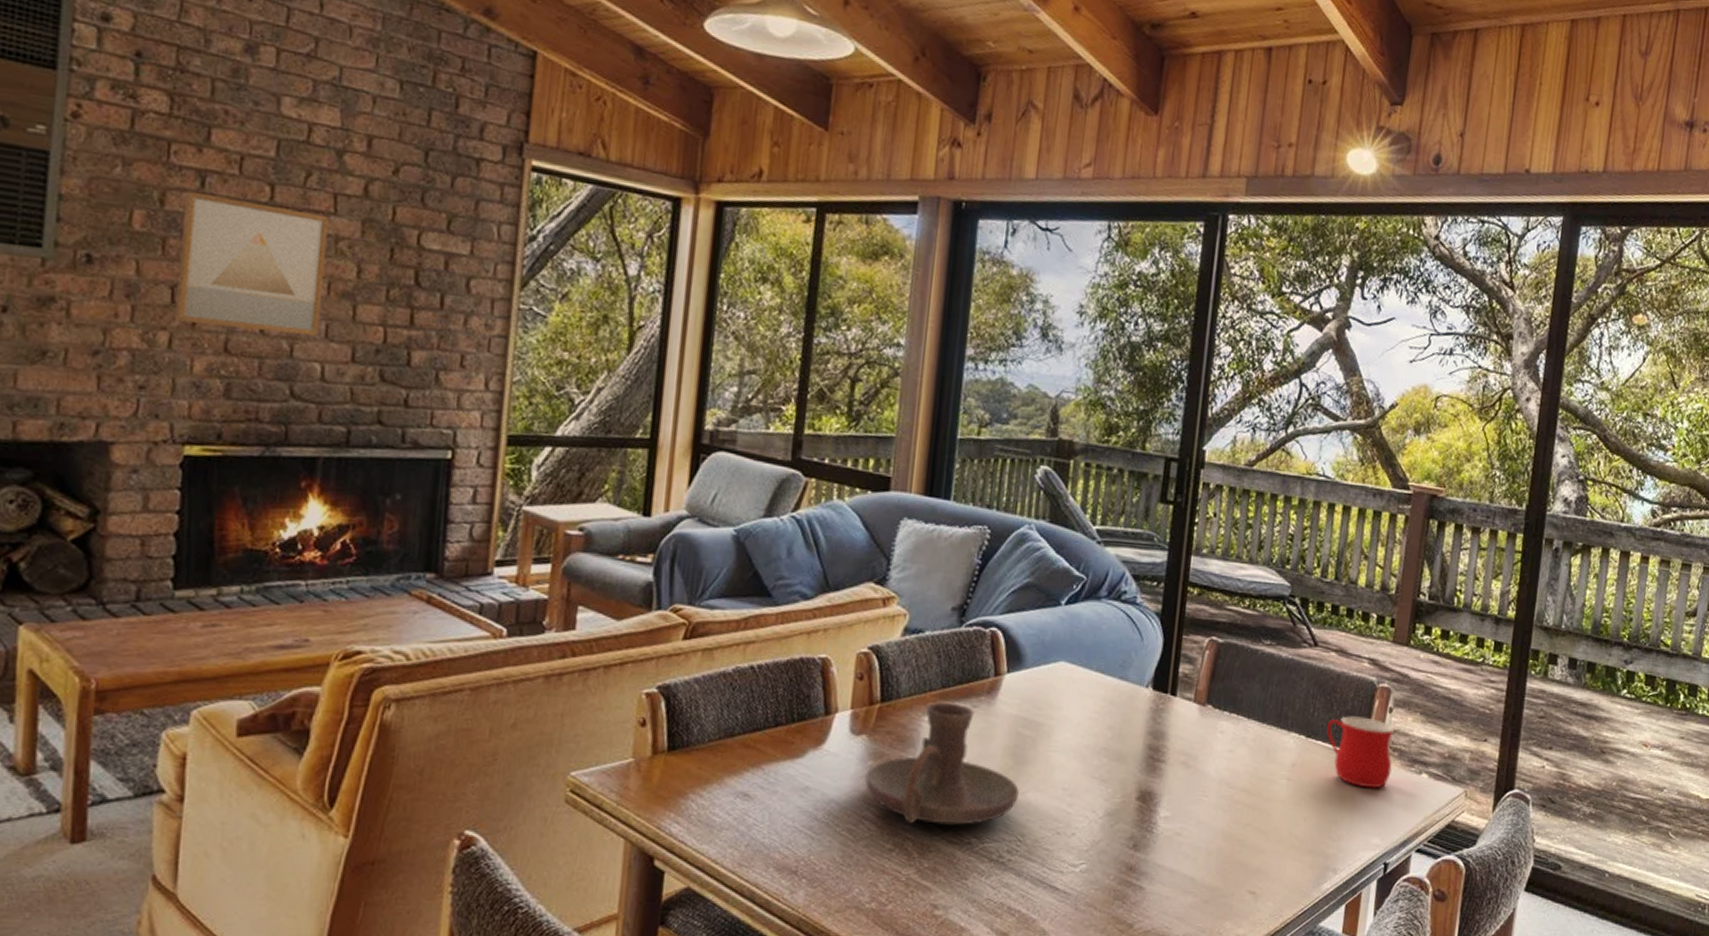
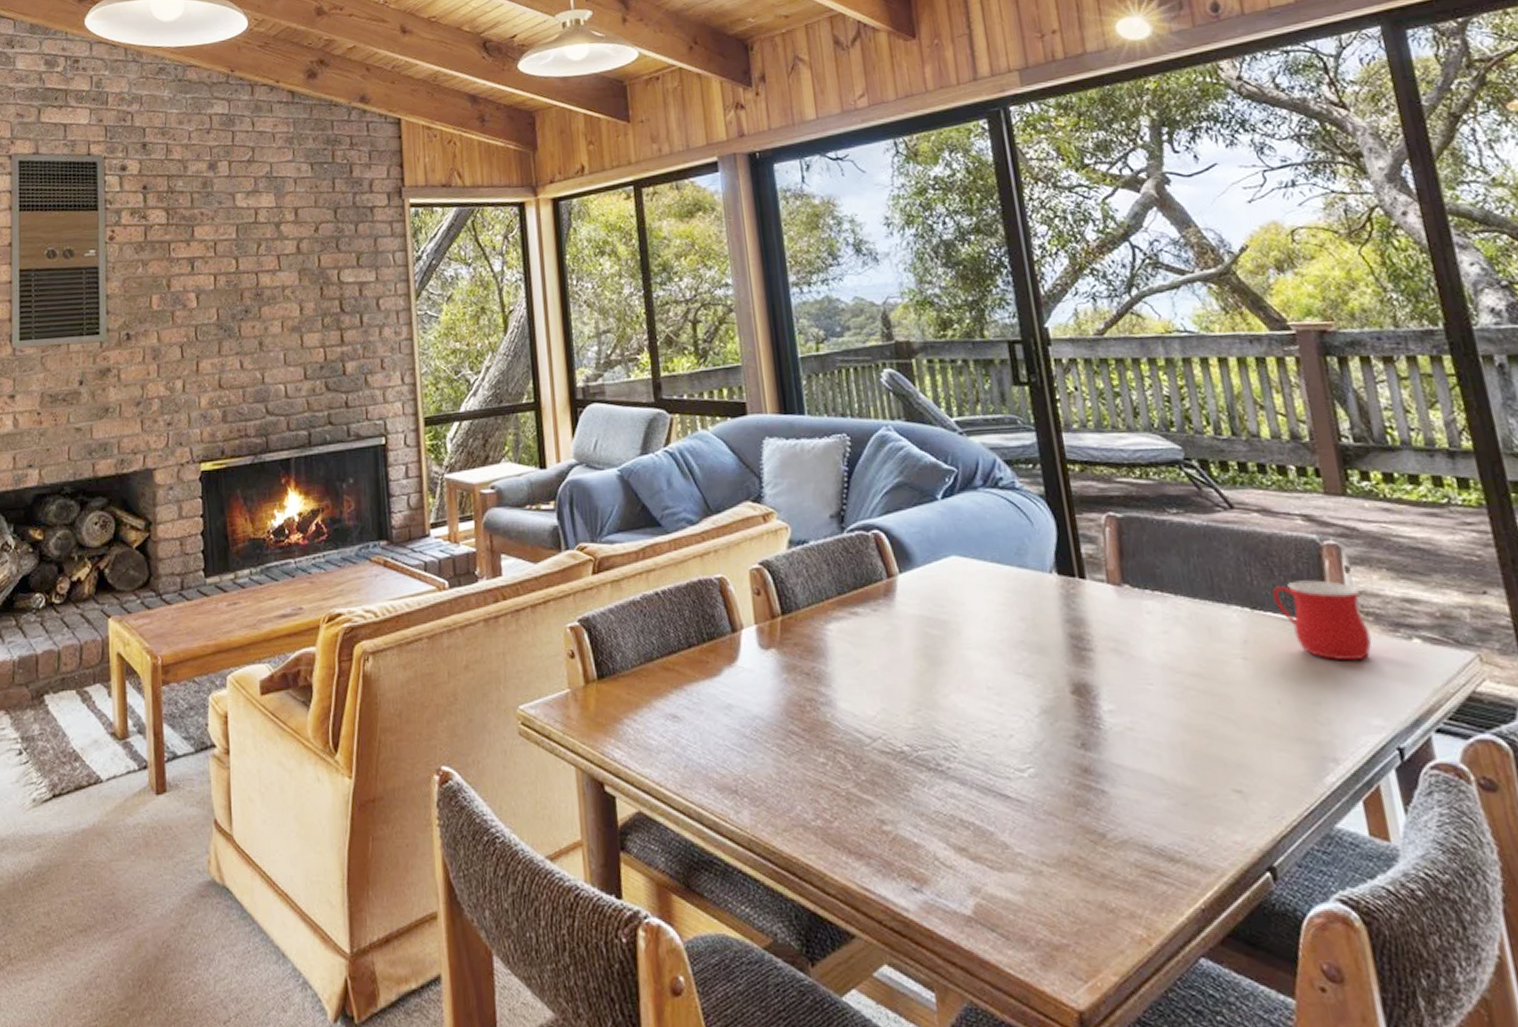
wall art: present [175,191,328,336] -> none [183,272,279,370]
candle holder: present [865,702,1019,825] -> none [782,608,942,735]

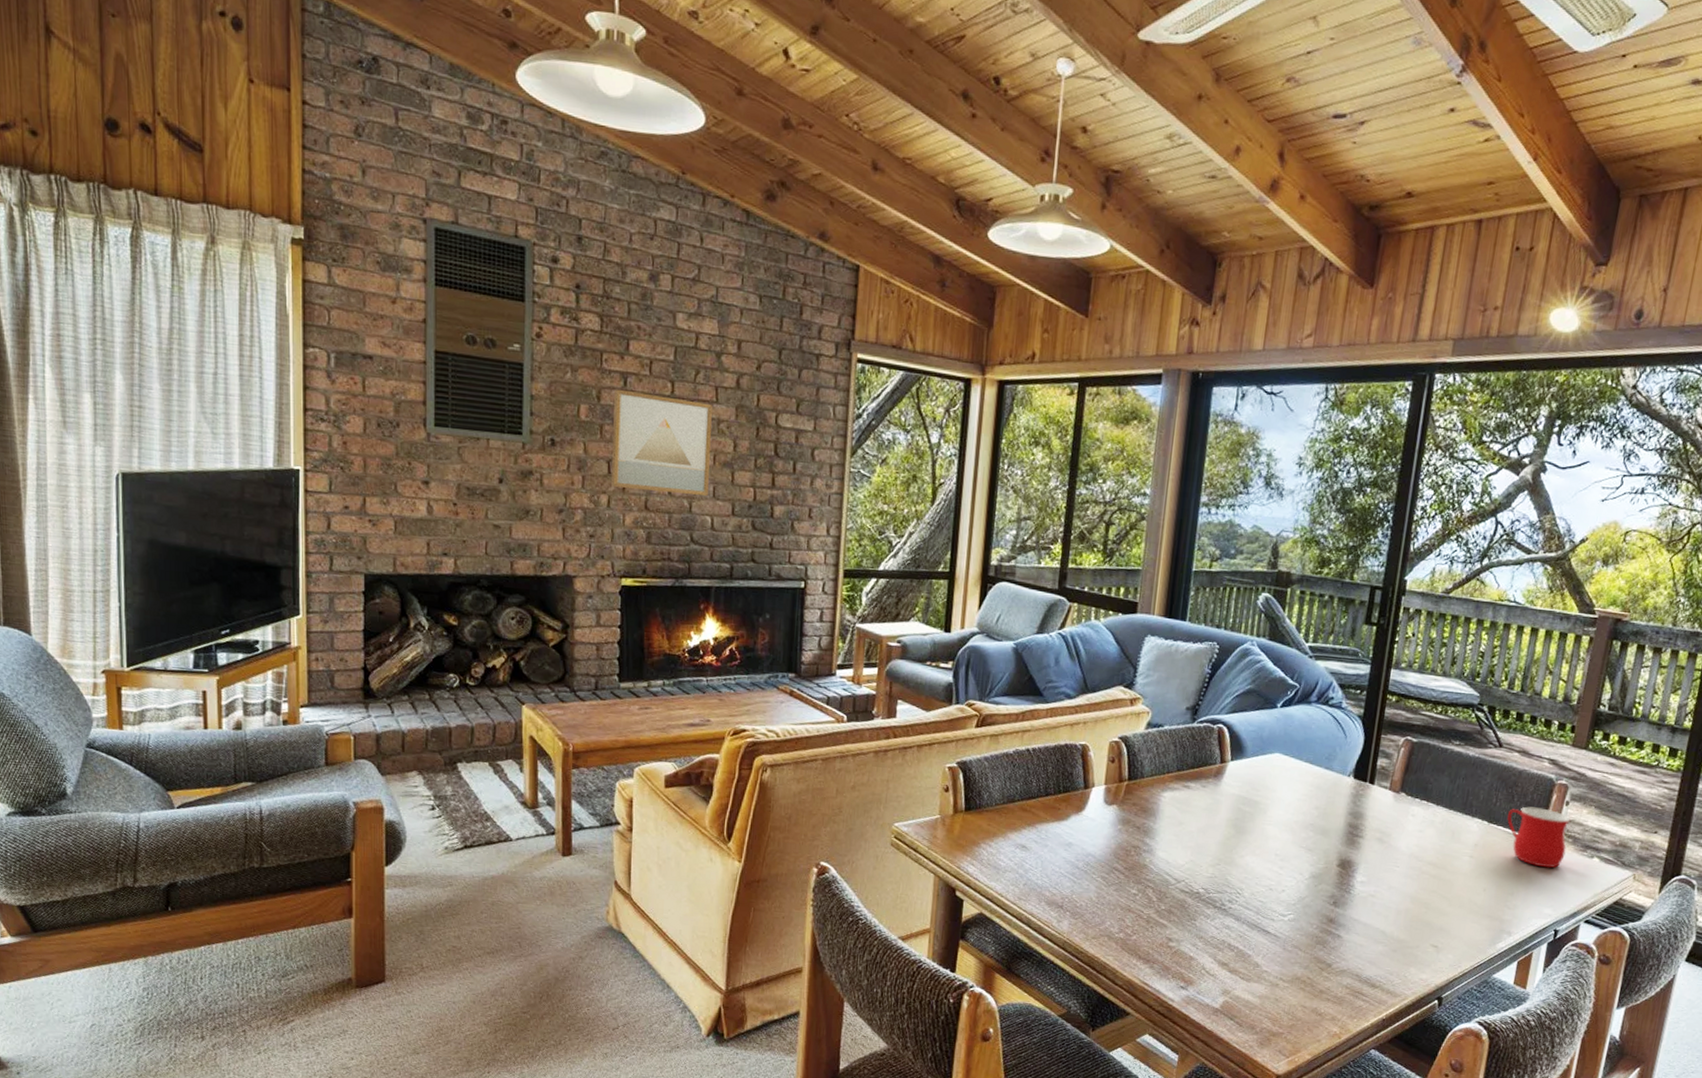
wall art: none [183,272,279,370] -> present [611,389,712,496]

